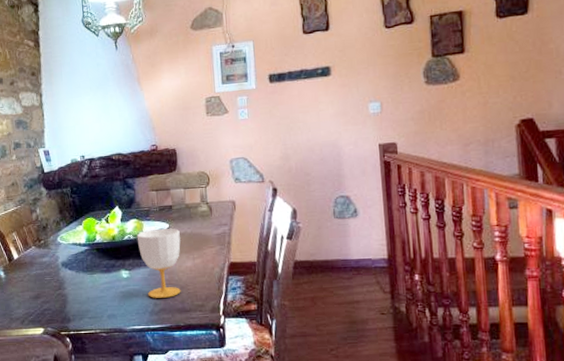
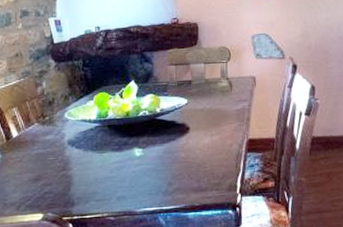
cup: present [136,228,181,298] -> none [152,103,199,178]

